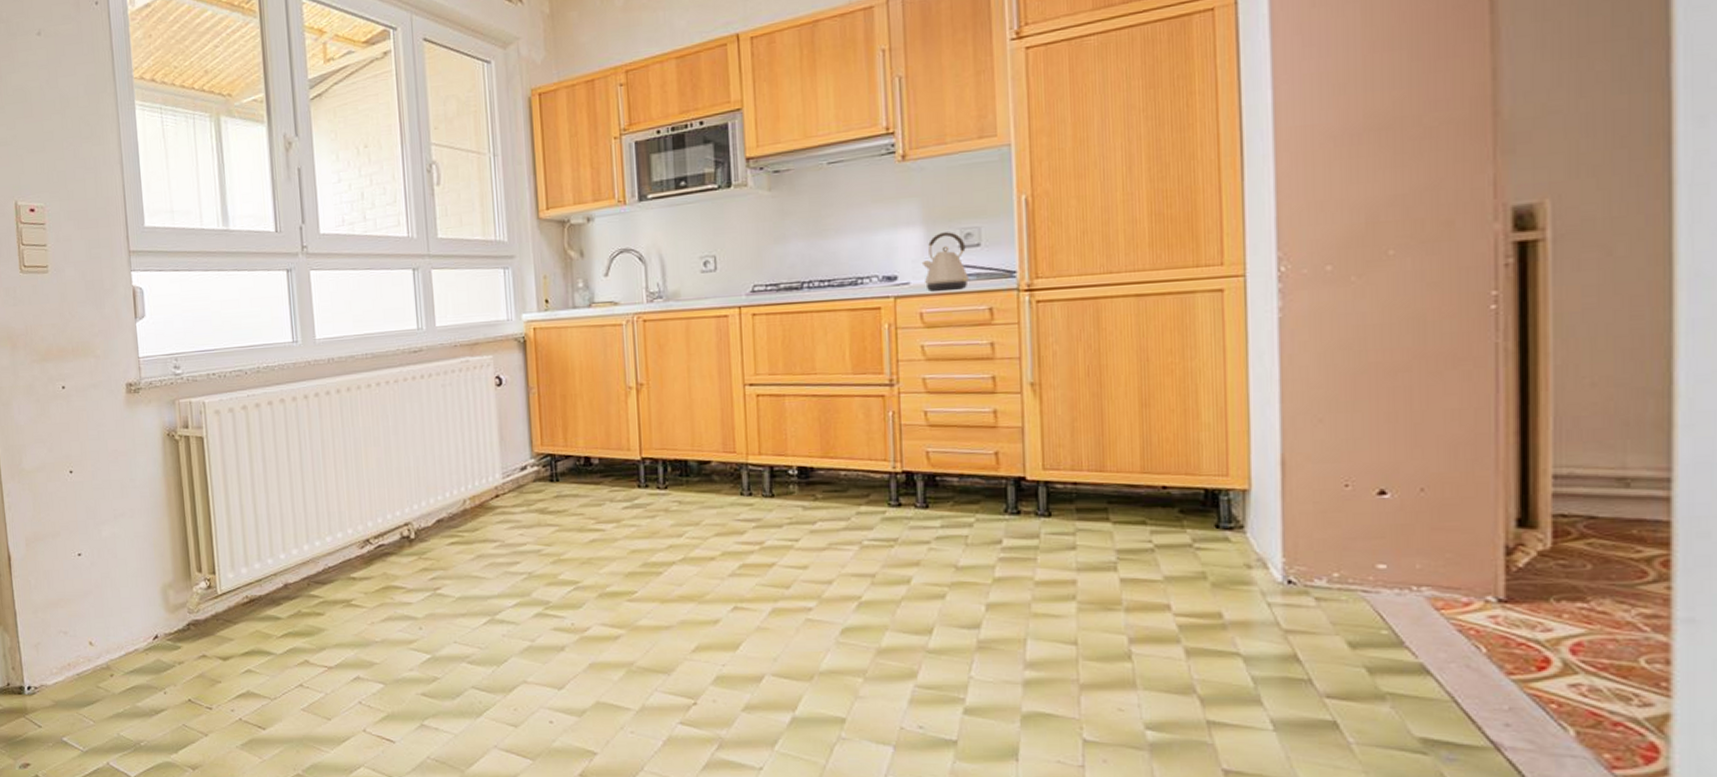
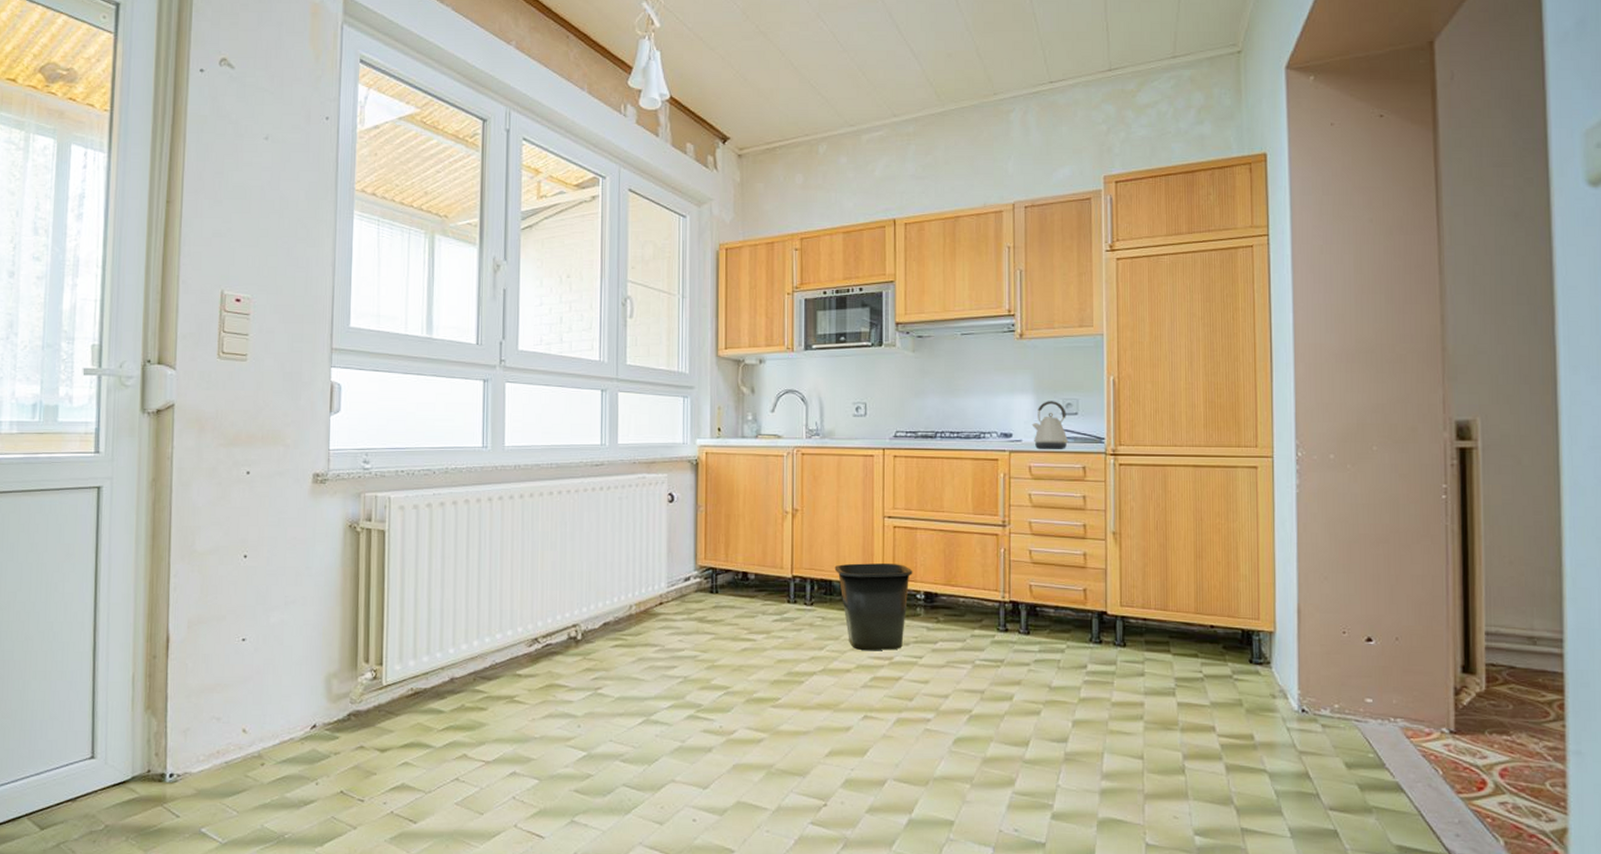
waste bin: none [689,436,783,535] -> present [834,562,913,650]

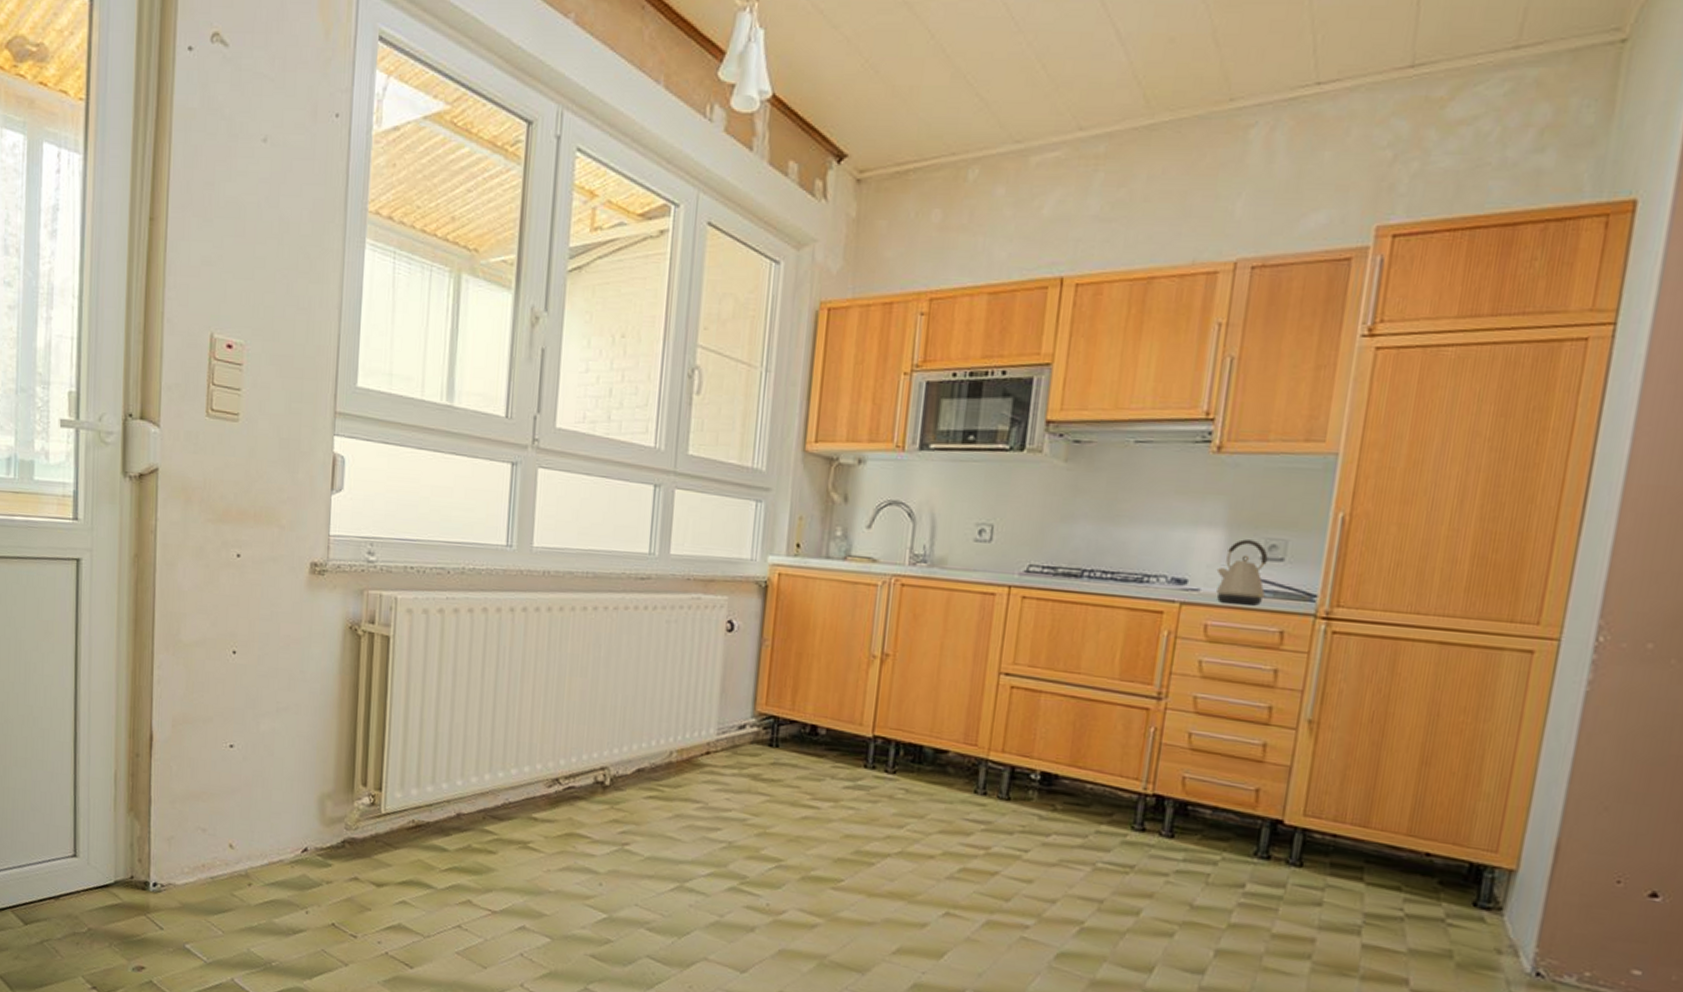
waste bin: present [834,562,913,650] -> none [928,727,1029,839]

